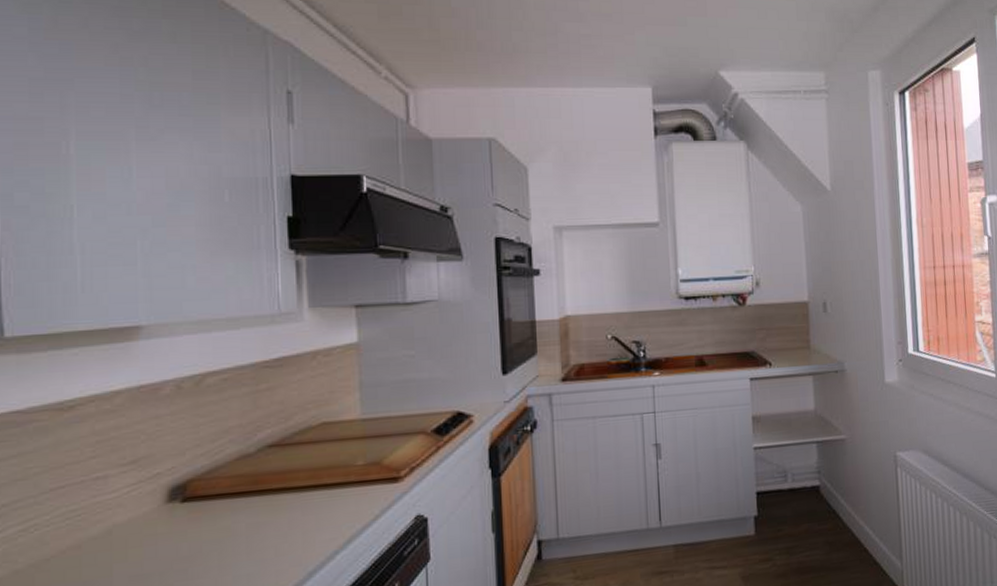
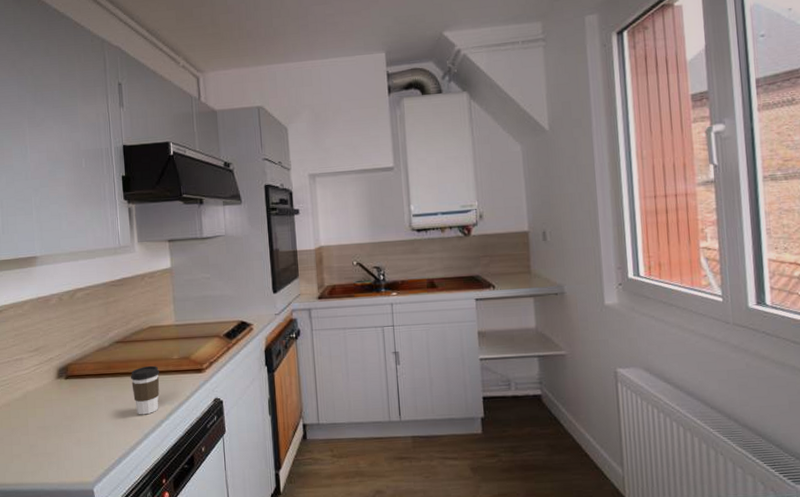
coffee cup: none [288,476,335,546] -> present [130,365,160,415]

